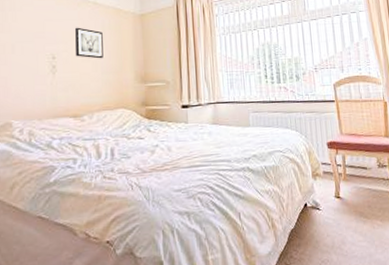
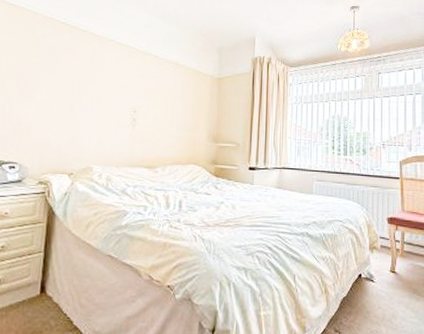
wall art: present [74,27,103,59] -> none [154,85,181,116]

